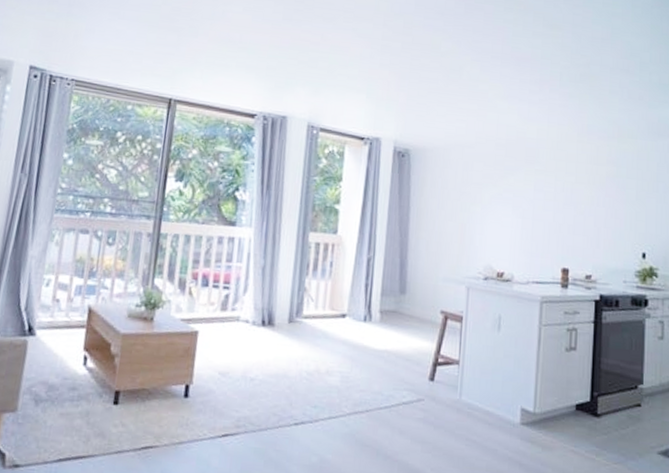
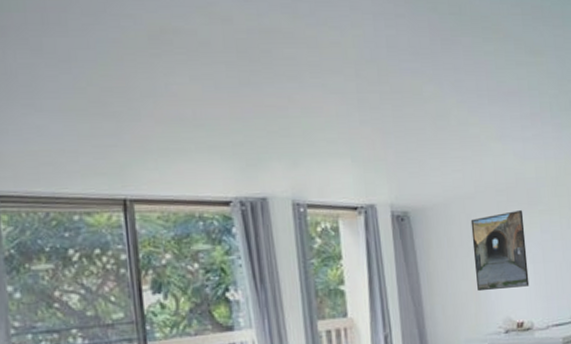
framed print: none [463,165,519,239] -> present [470,210,530,292]

